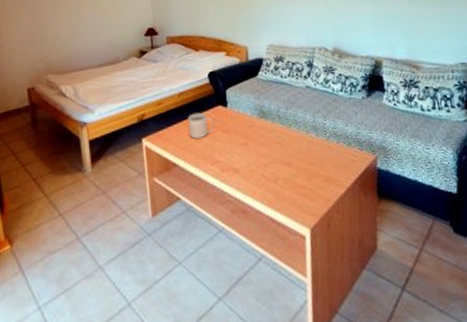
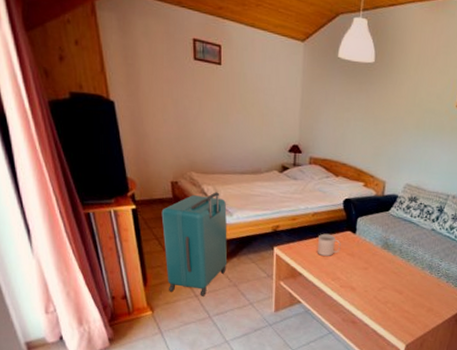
suitcase: none [18,90,93,215] -> present [161,192,228,296]

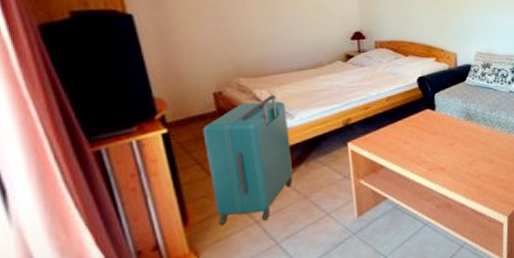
mug: present [317,233,341,256] -> none [395,116,422,141]

